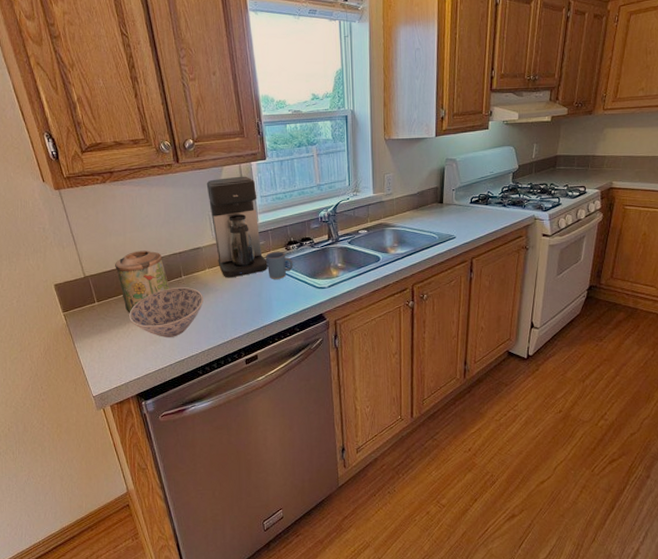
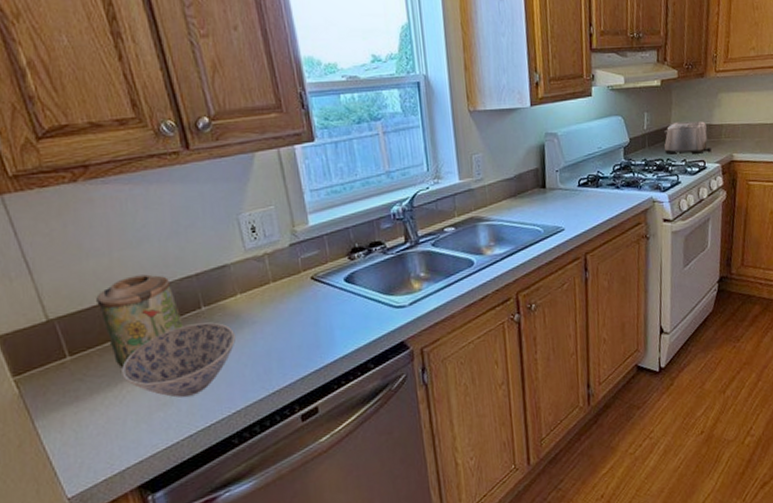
coffee maker: present [206,176,268,278] -> none [231,164,325,305]
mug: present [265,252,293,279] -> none [320,263,361,301]
toaster: none [548,152,594,181] -> present [663,121,713,155]

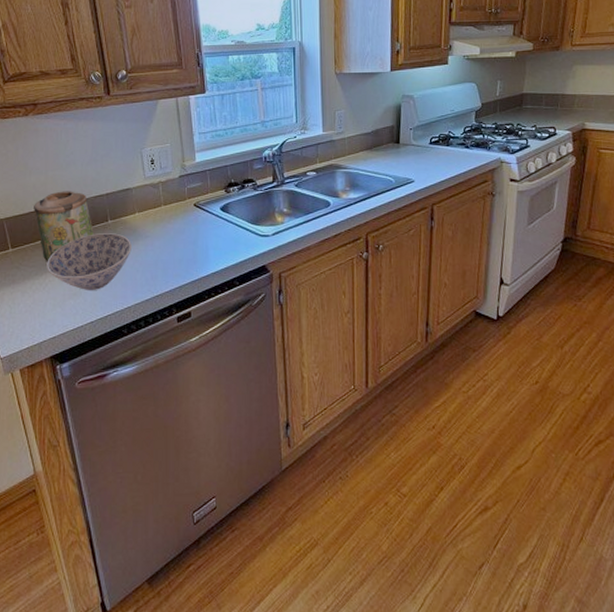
toaster: present [663,121,713,155] -> none [514,90,564,121]

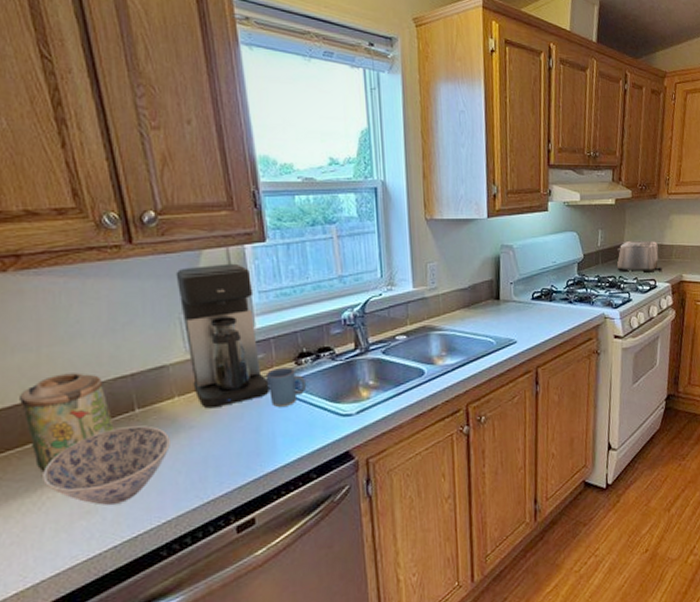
coffee maker: none [139,110,205,223] -> present [176,263,269,409]
mug: none [202,194,234,225] -> present [265,368,307,407]
toaster: none [514,90,564,121] -> present [616,240,663,273]

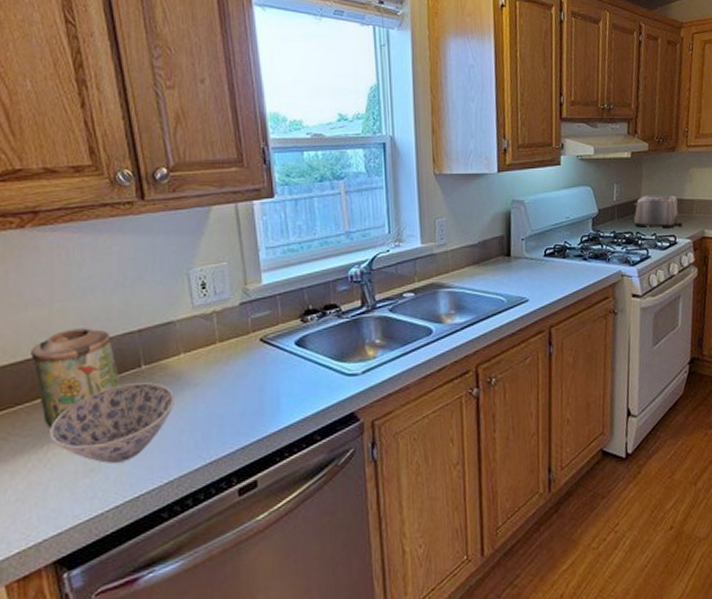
coffee maker: present [176,263,269,409] -> none [185,219,274,366]
mug: present [265,368,307,407] -> none [271,325,312,365]

